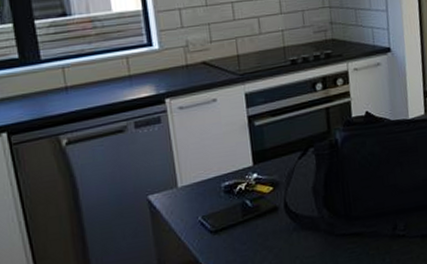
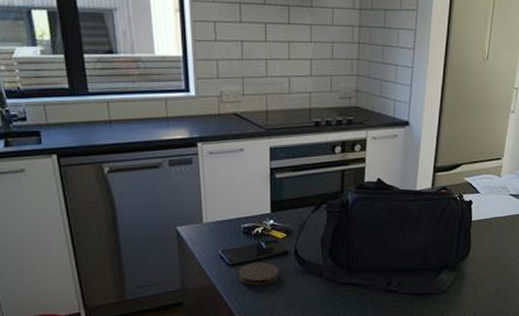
coaster: none [223,223,270,253] -> present [238,262,279,286]

